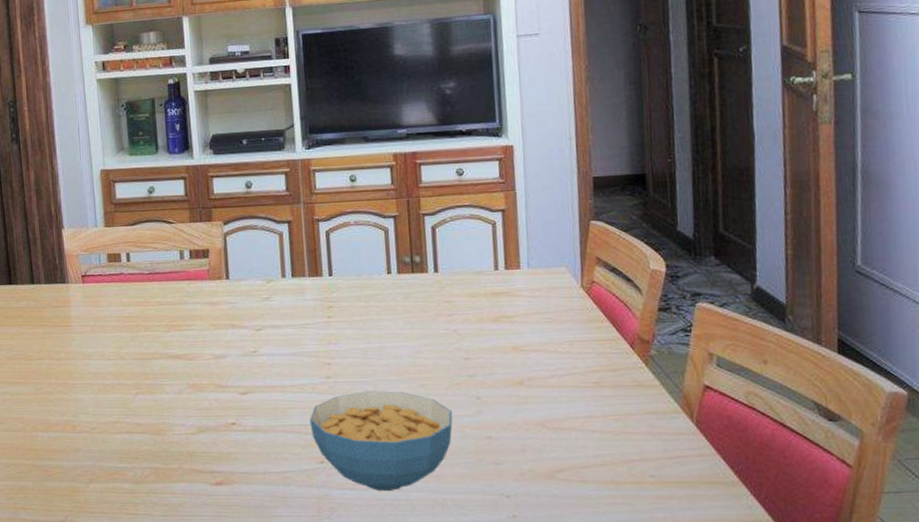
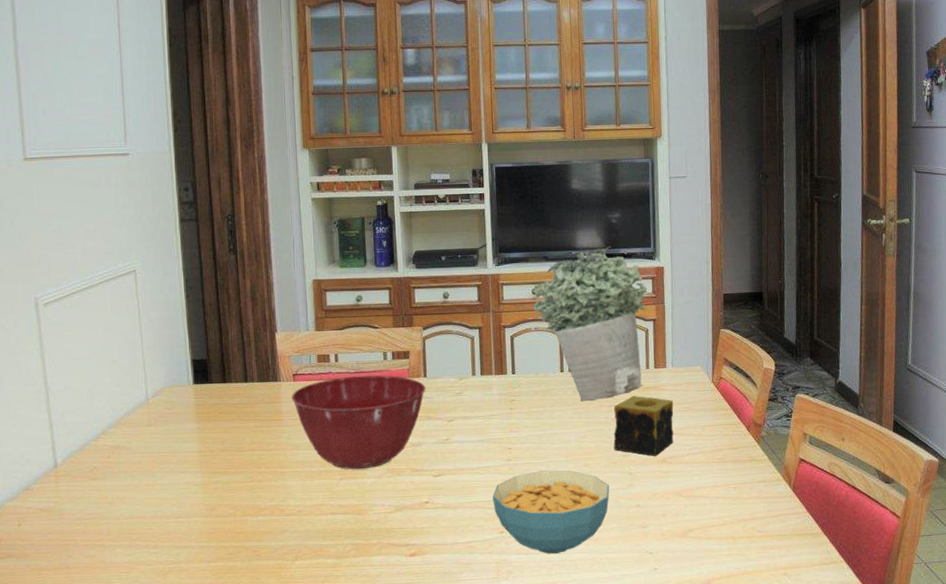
mixing bowl: none [81,276,229,383] -> present [292,375,426,469]
potted plant: none [351,121,494,310] -> present [532,246,648,402]
candle: none [455,302,533,377] -> present [613,395,674,456]

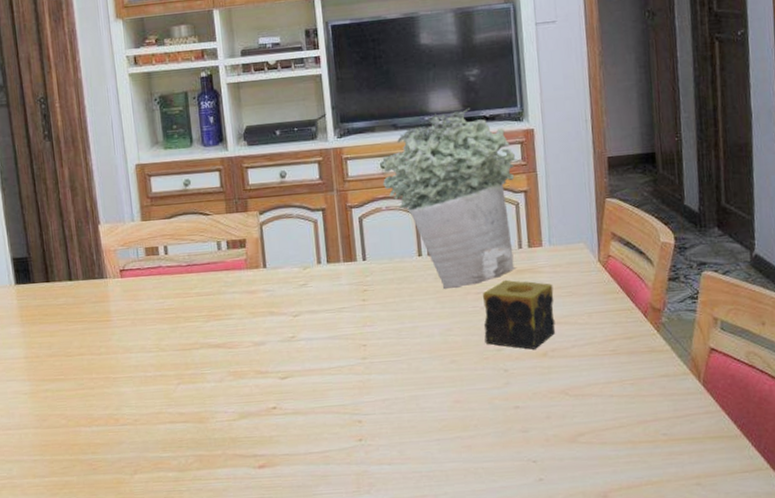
mixing bowl: present [292,375,426,469] -> none [120,267,267,373]
cereal bowl: present [493,470,610,554] -> none [348,368,483,464]

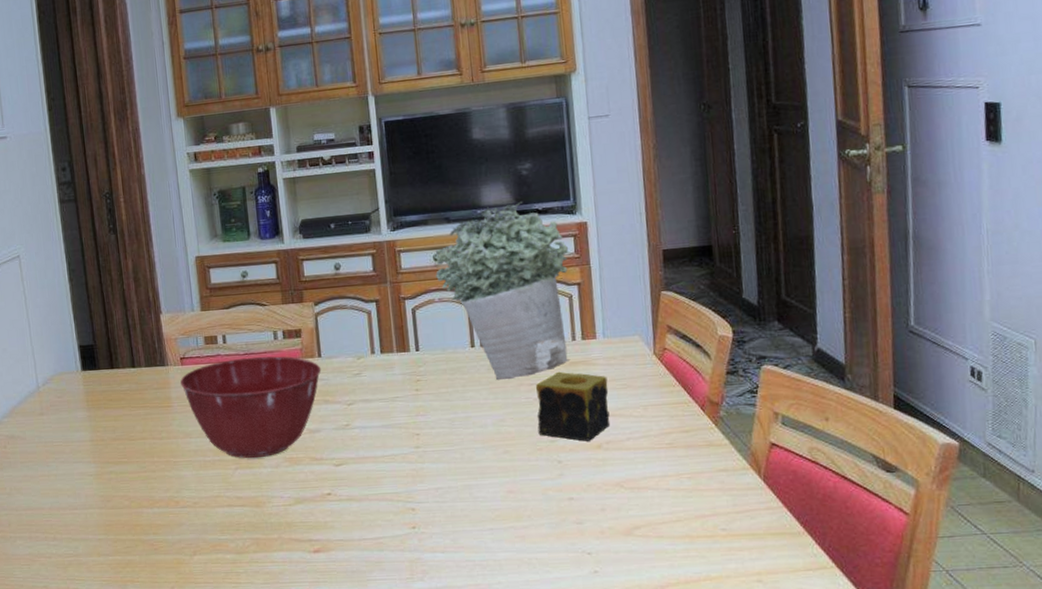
mixing bowl: none [120,267,267,373] -> present [180,356,322,458]

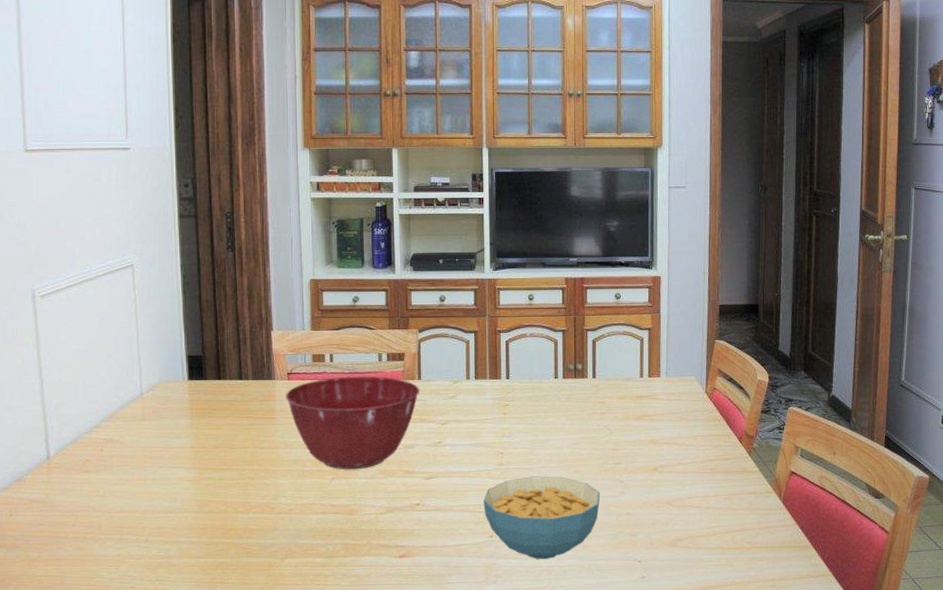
cereal bowl: none [401,458,536,552] -> present [483,476,601,559]
potted plant: present [435,201,571,381] -> none [528,254,644,409]
candle: present [536,371,610,441] -> none [605,403,667,465]

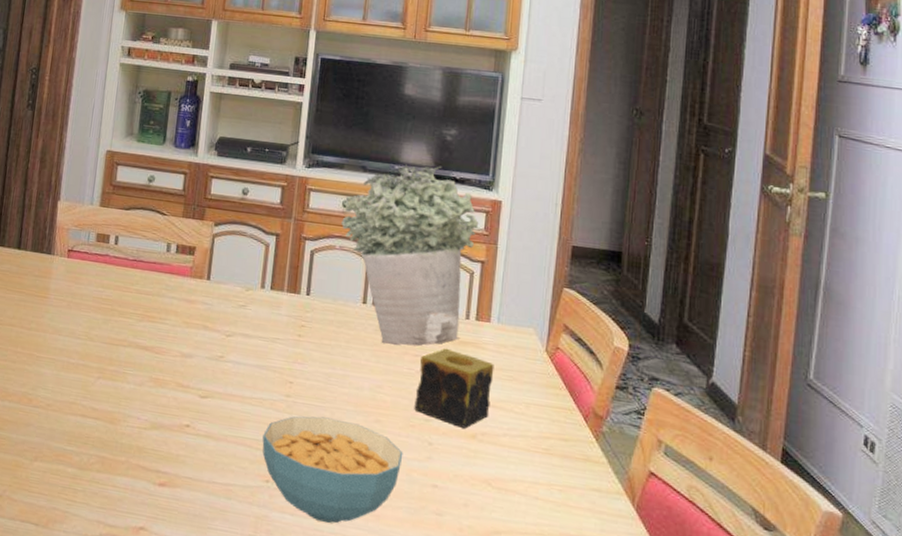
mixing bowl: present [286,376,420,469] -> none [62,262,208,372]
potted plant: none [528,254,644,409] -> present [340,163,479,347]
candle: none [605,403,667,465] -> present [414,348,494,428]

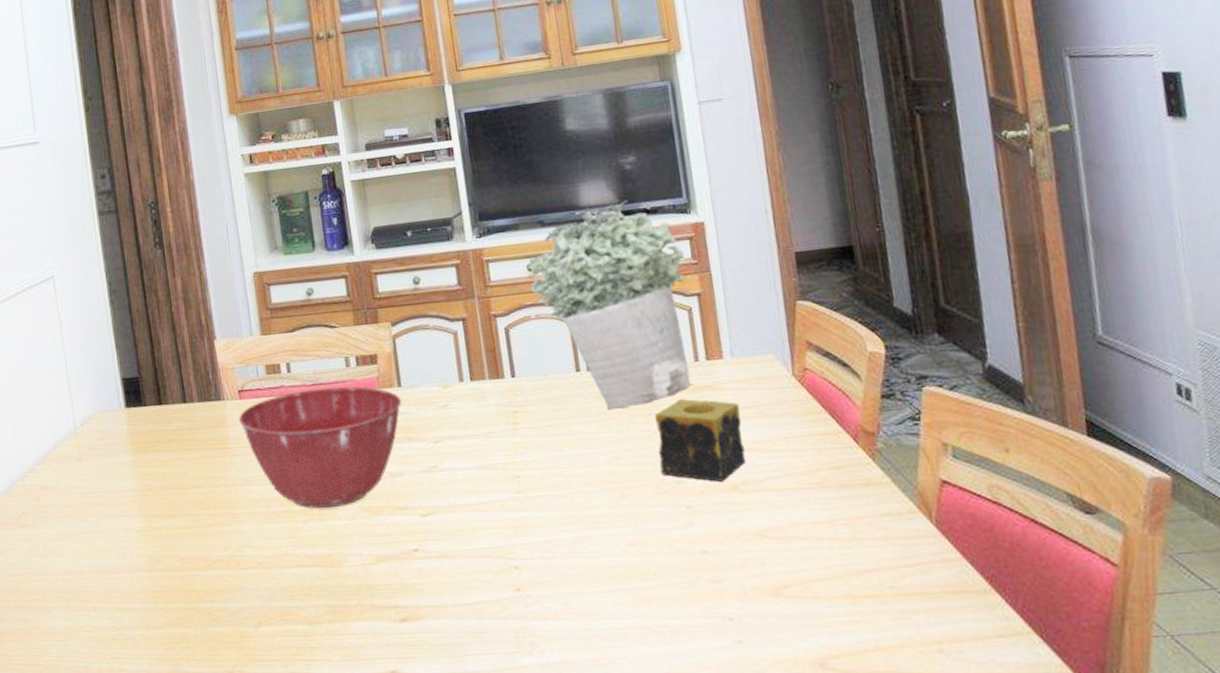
mixing bowl: none [62,262,208,372] -> present [239,386,402,508]
cereal bowl: present [262,416,403,523] -> none [501,504,662,619]

